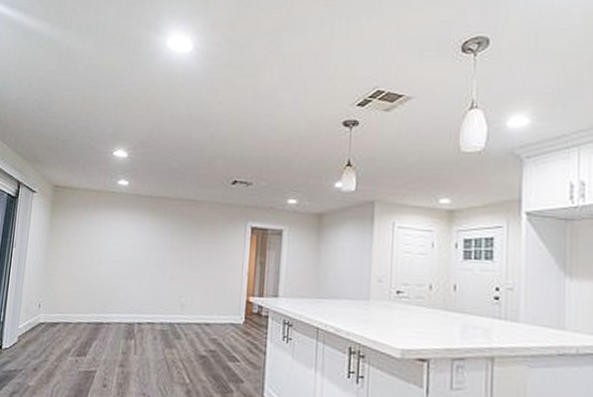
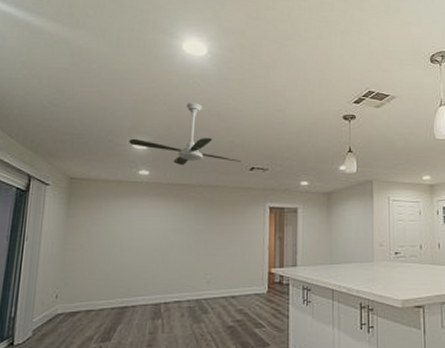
ceiling fan: none [110,106,225,176] -> present [129,103,243,165]

